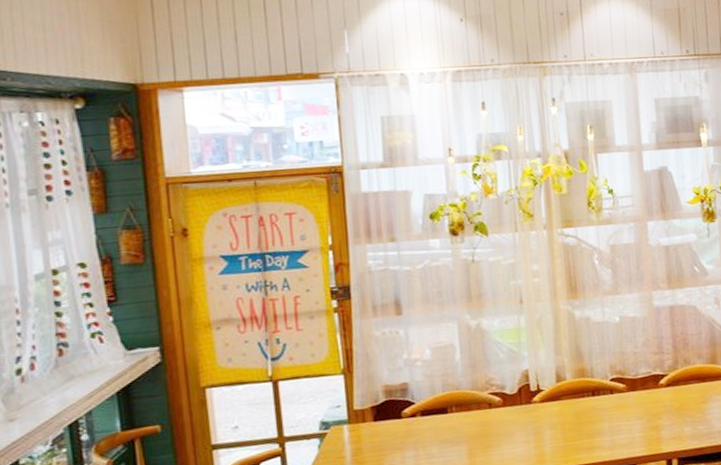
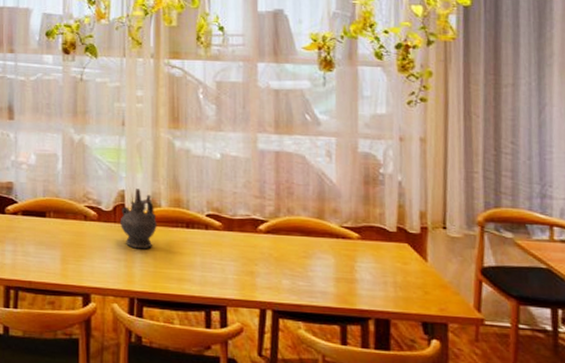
ceremonial vessel: none [525,365,564,427] -> present [119,189,157,250]

